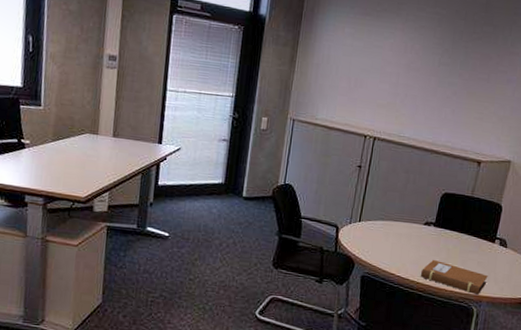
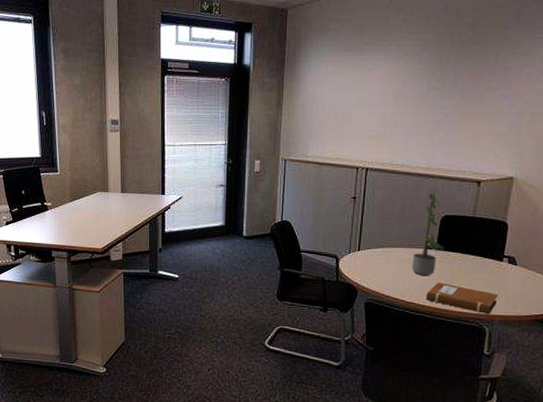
potted plant: none [409,165,443,252] -> present [412,189,446,275]

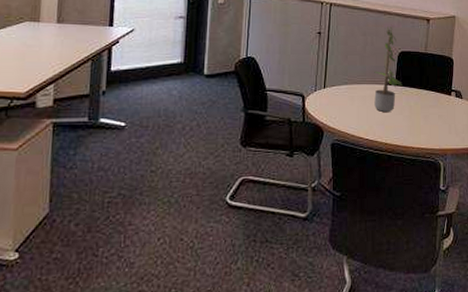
notebook: present [425,282,498,314] -> none [387,118,449,148]

